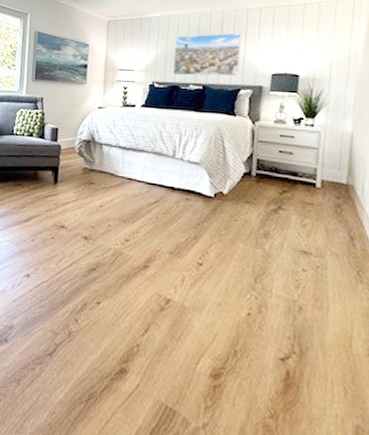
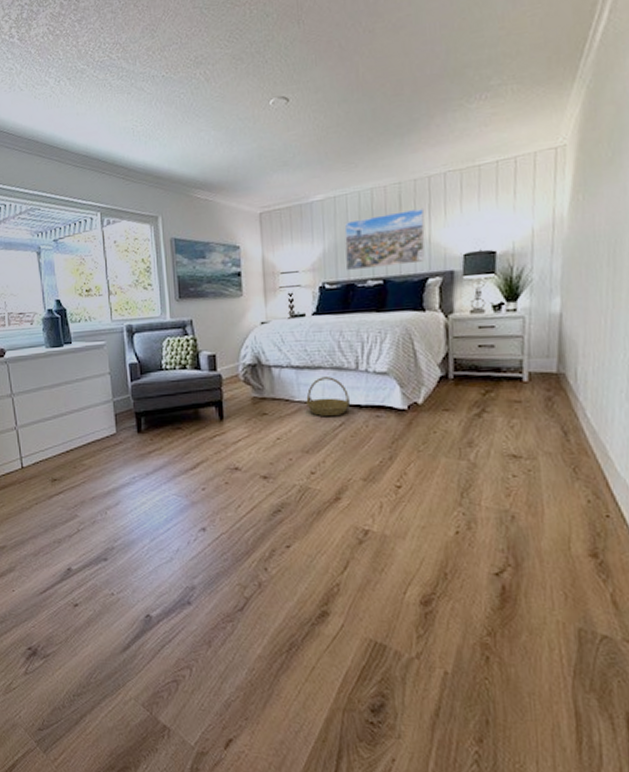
basket: none [128,159,165,194] -> present [306,377,350,417]

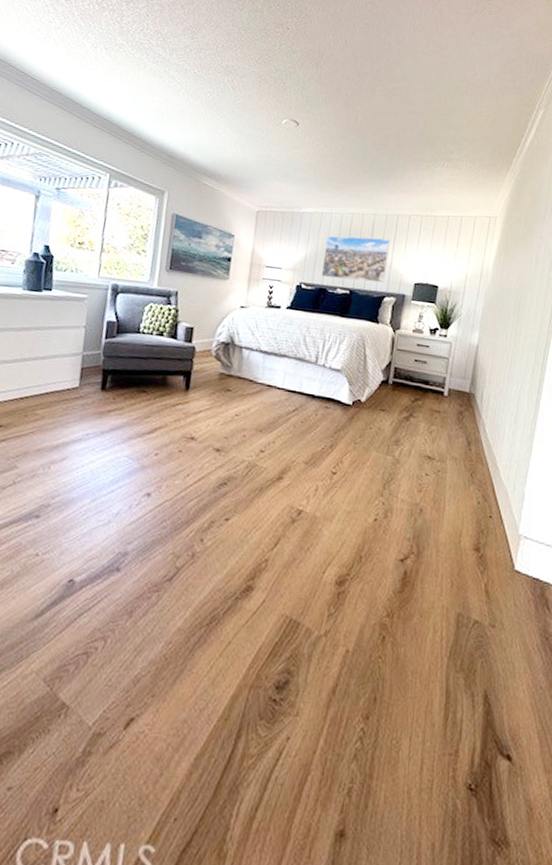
basket: present [306,377,350,417] -> none [267,365,306,402]

